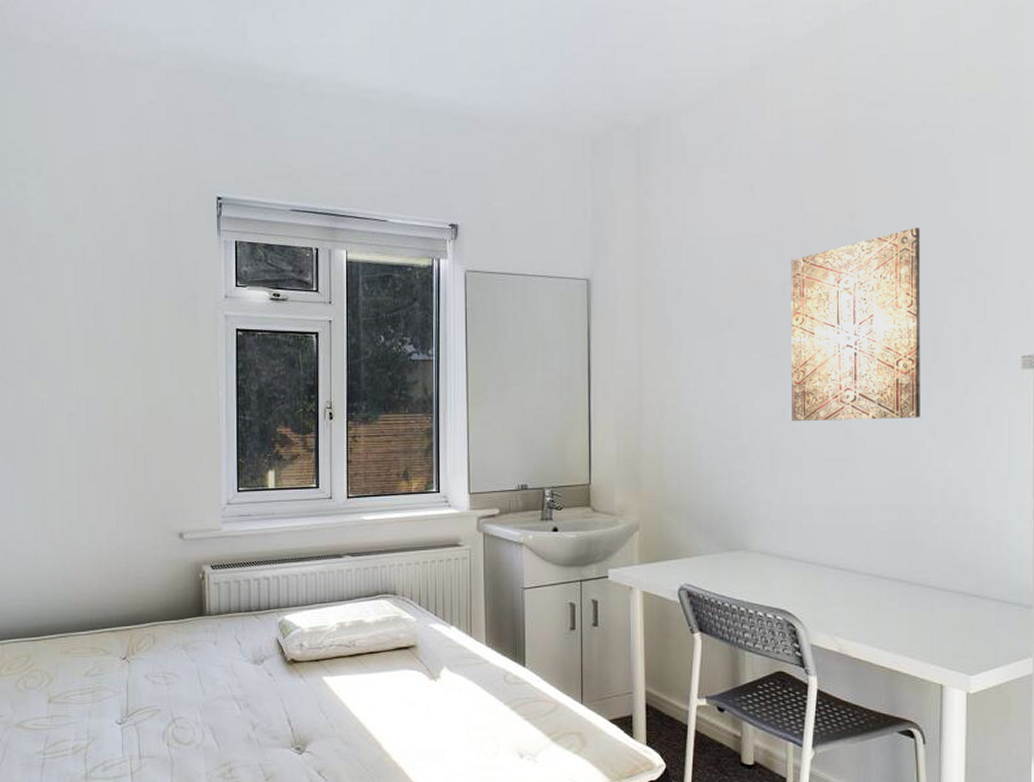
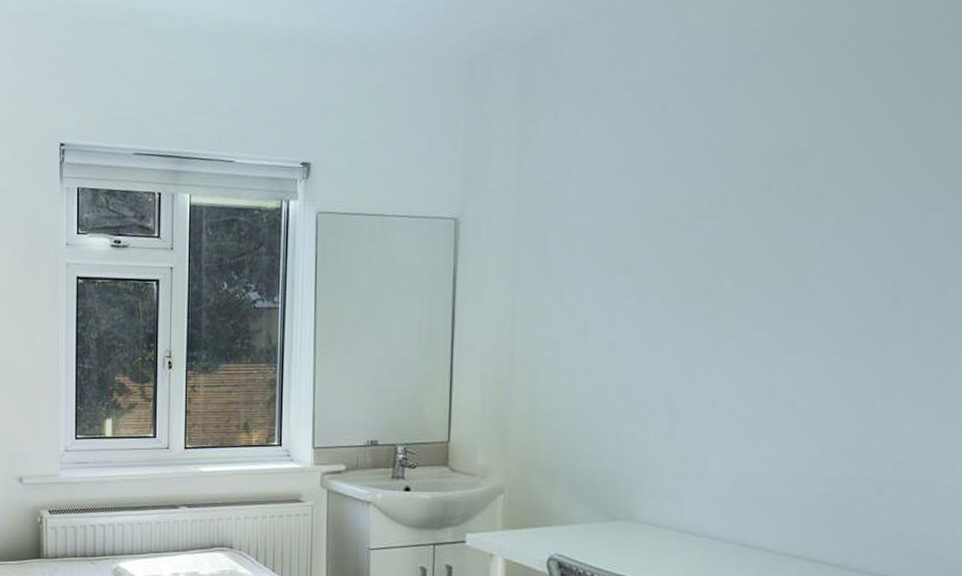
wall art: present [791,228,921,421] -> none [698,146,886,377]

